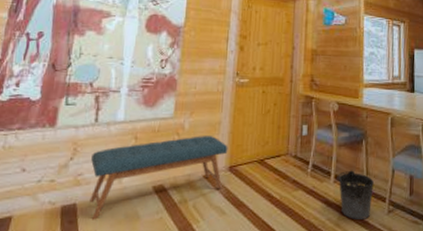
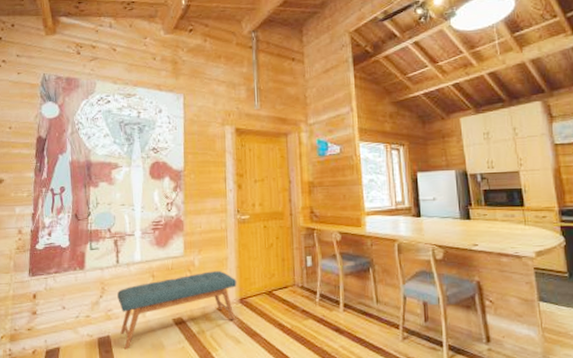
bucket: present [337,170,374,219] -> none [346,298,385,346]

